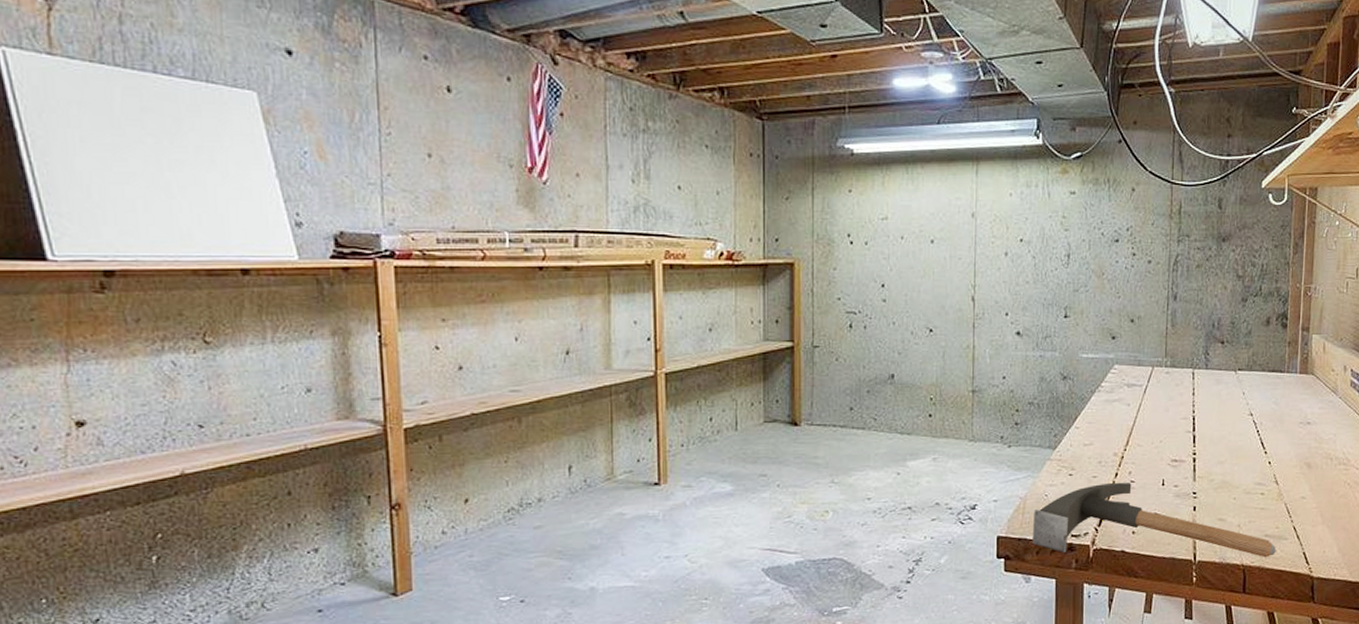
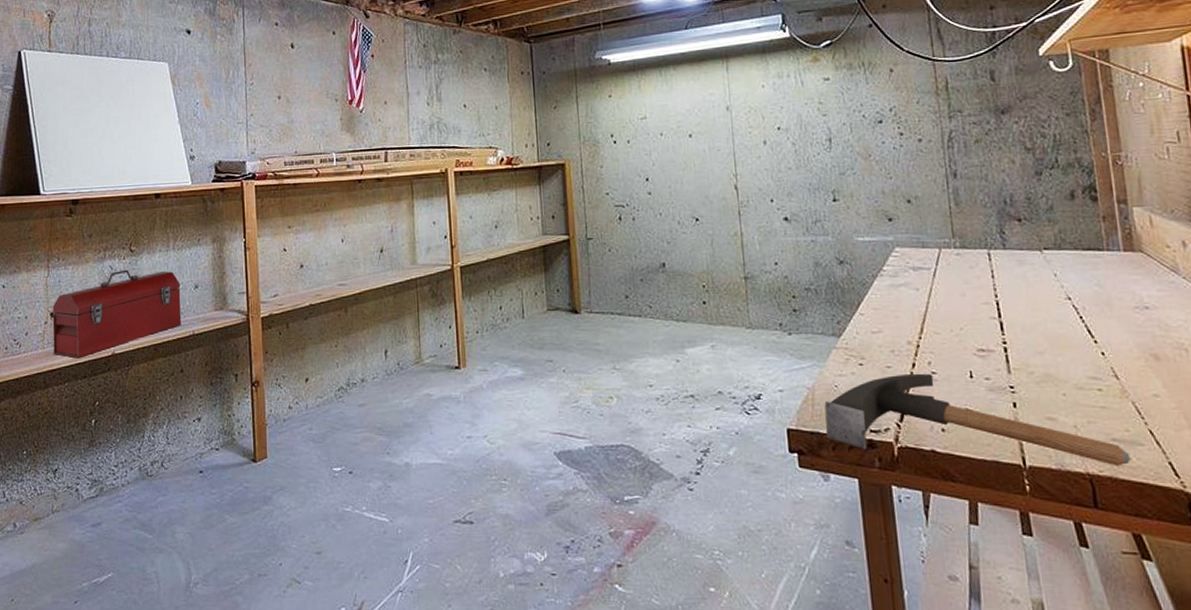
toolbox: none [78,366,287,480] -> present [52,269,182,359]

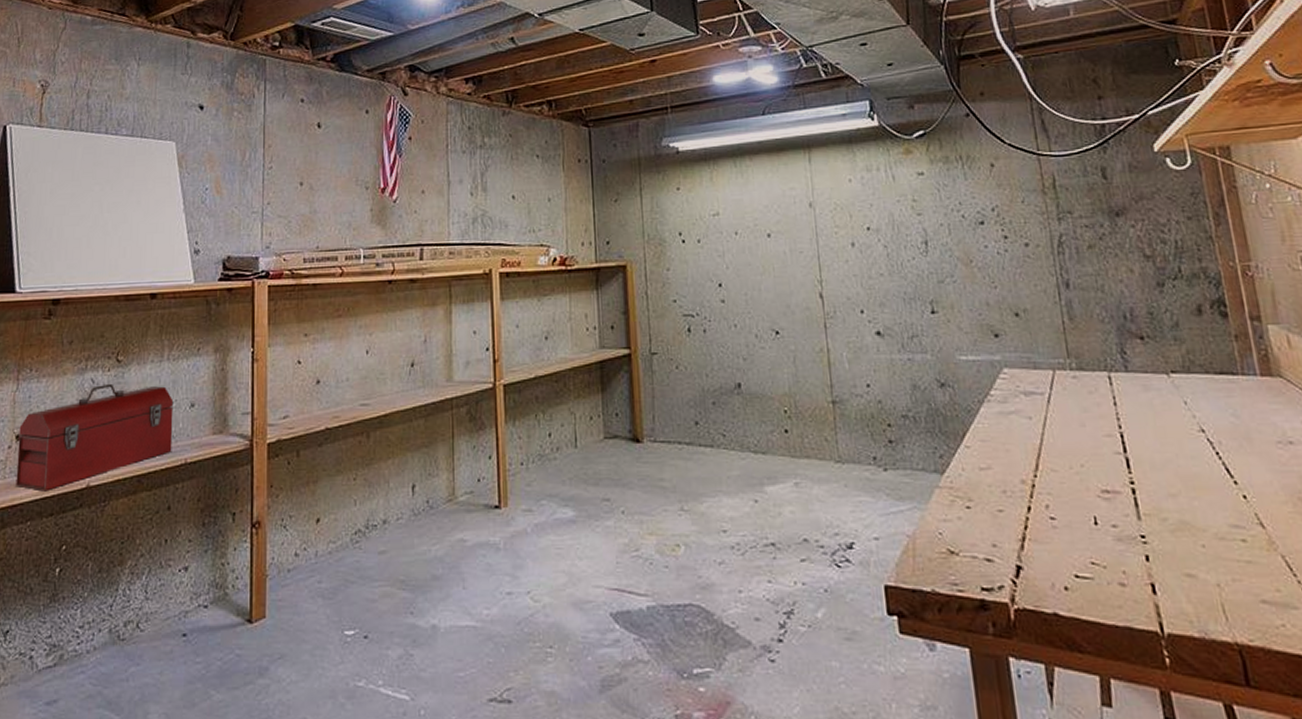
hatchet: present [824,373,1130,467] -> none [927,518,1284,635]

